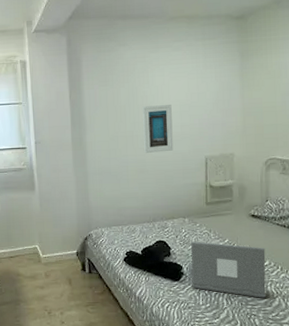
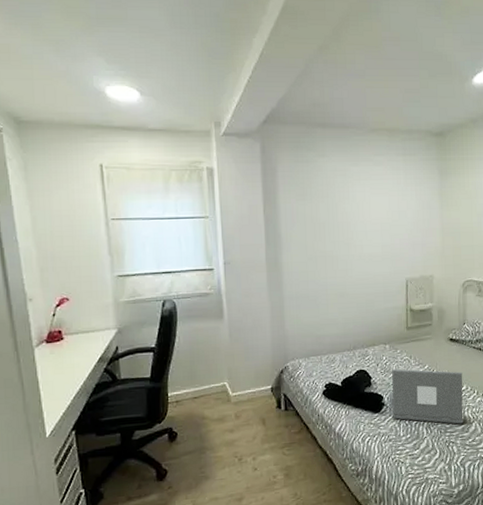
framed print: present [142,105,174,154] -> none [343,223,374,276]

